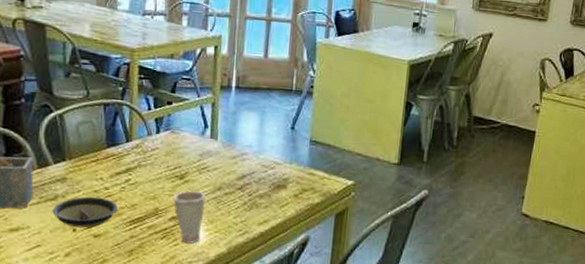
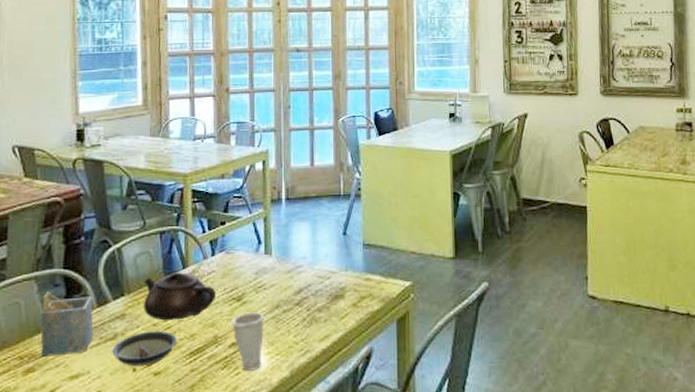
teapot: none [85,144,160,190] -> present [144,272,217,321]

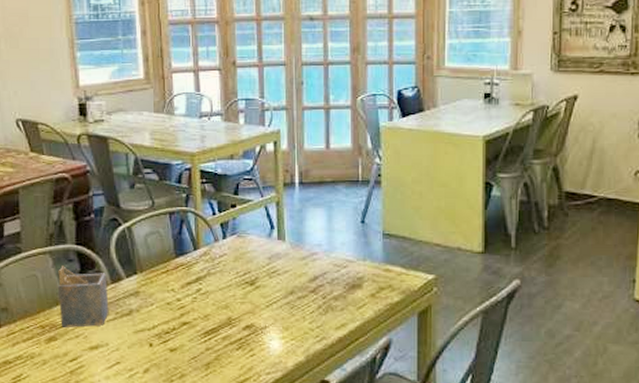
saucer: present [112,330,177,367] -> none [128,309,191,343]
teapot: present [144,272,217,321] -> none [156,253,229,301]
cup: present [232,312,264,371] -> none [245,297,278,353]

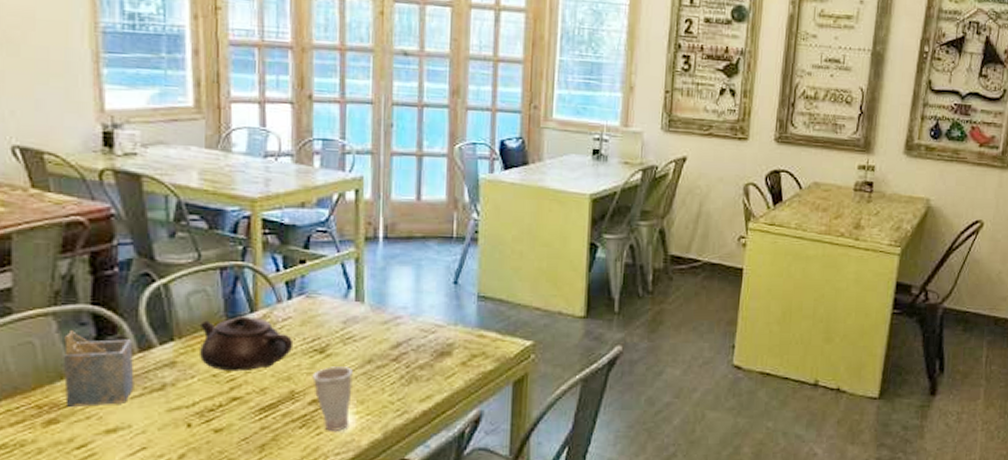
teapot: none [156,253,229,301] -> present [200,316,294,372]
cup: none [245,297,278,353] -> present [312,366,353,431]

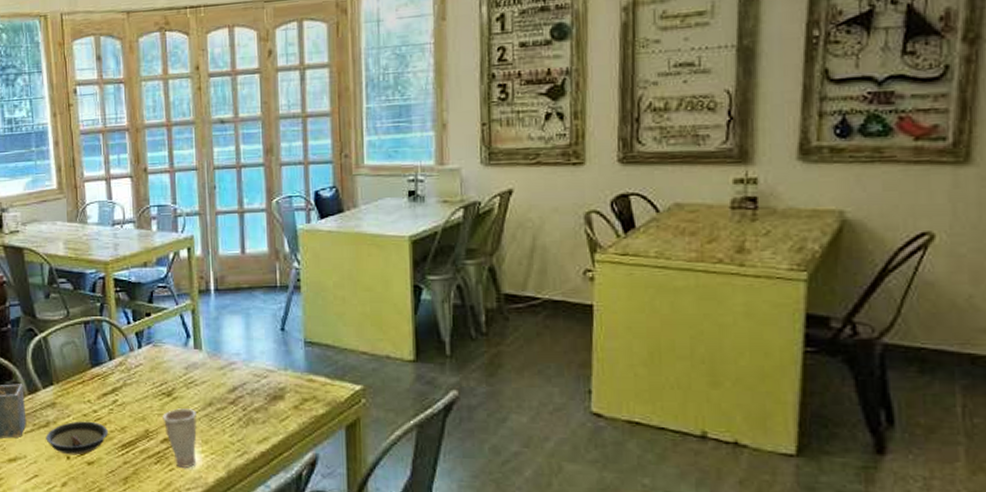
saucer: none [160,382,243,422] -> present [46,421,108,455]
teapot: present [200,316,294,372] -> none [72,364,146,412]

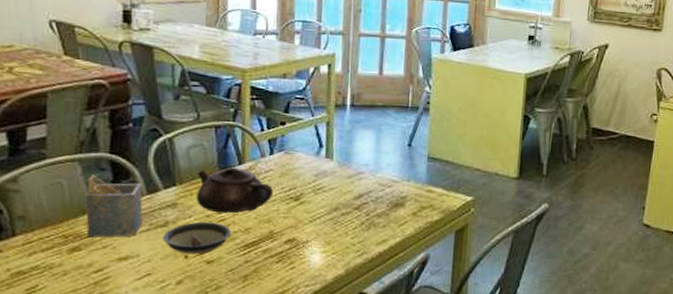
teapot: none [72,364,146,412] -> present [197,167,274,214]
cup: present [162,408,197,468] -> none [288,212,322,267]

